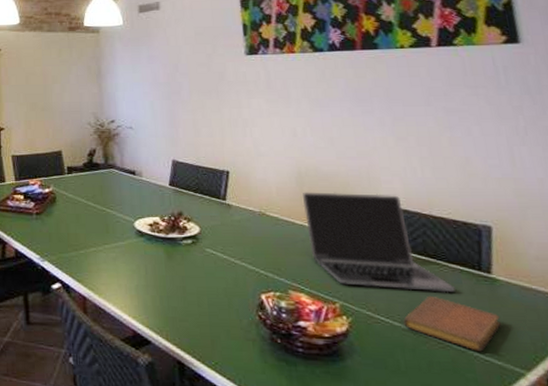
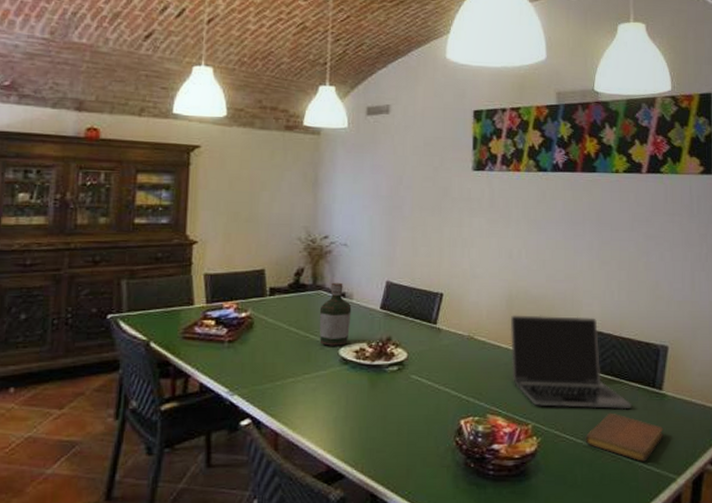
bottle: none [113,161,143,219] -> present [319,282,352,346]

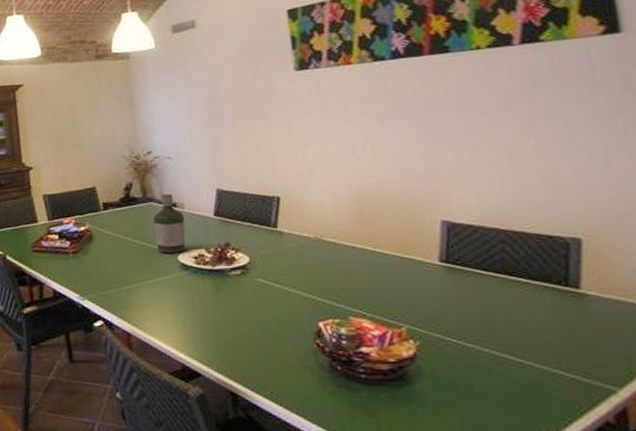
laptop: present [510,315,633,410] -> none [363,211,539,311]
notebook: present [585,412,664,462] -> none [477,314,590,370]

